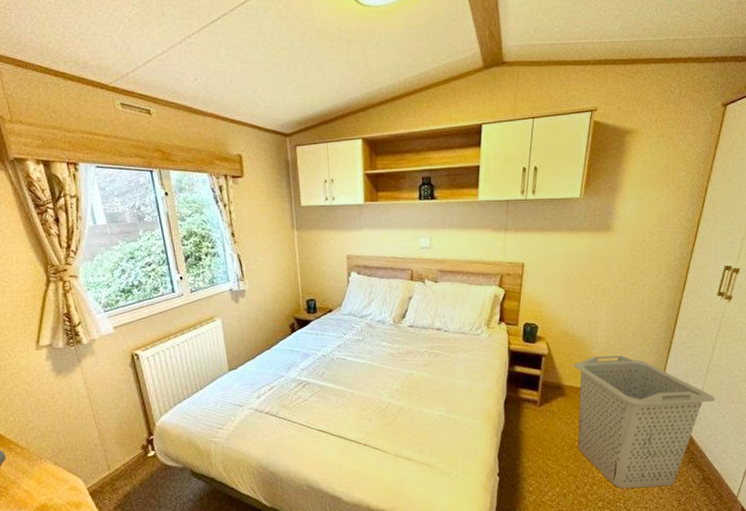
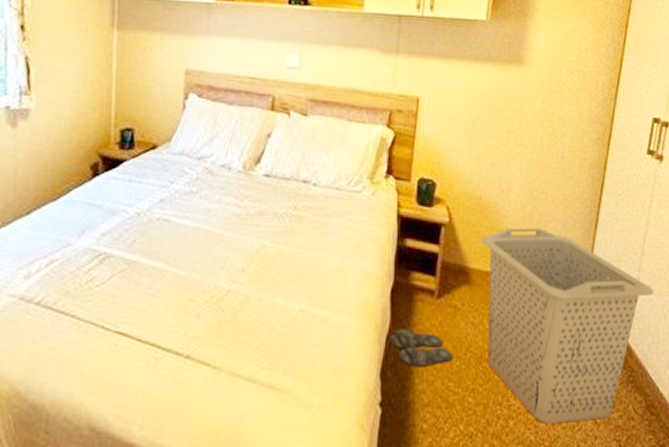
slippers: none [503,426,551,451] -> present [389,328,453,367]

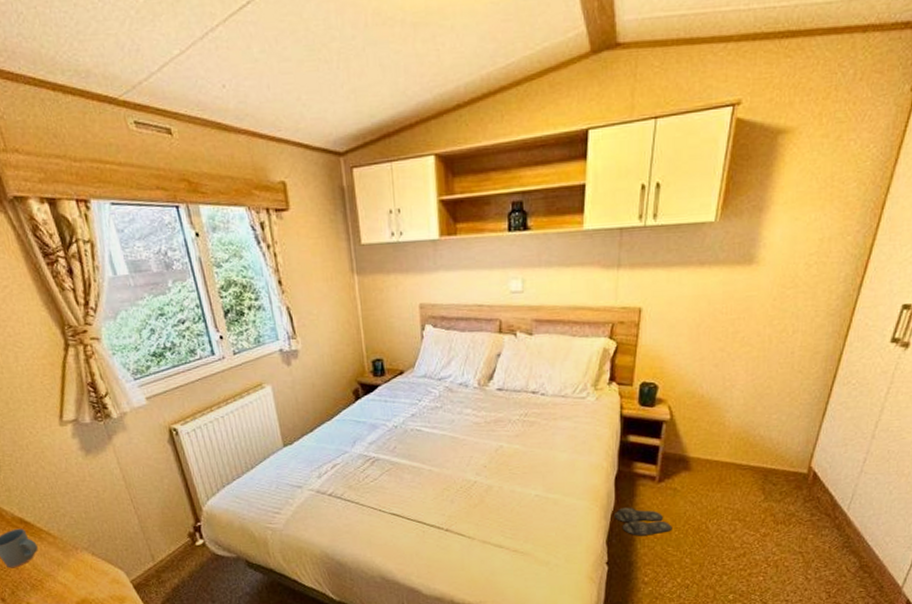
laundry basket: present [481,228,654,425] -> none [702,420,881,580]

